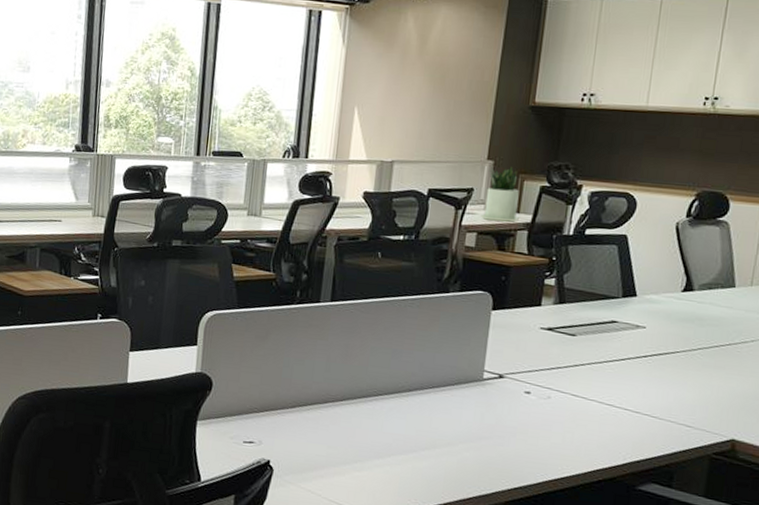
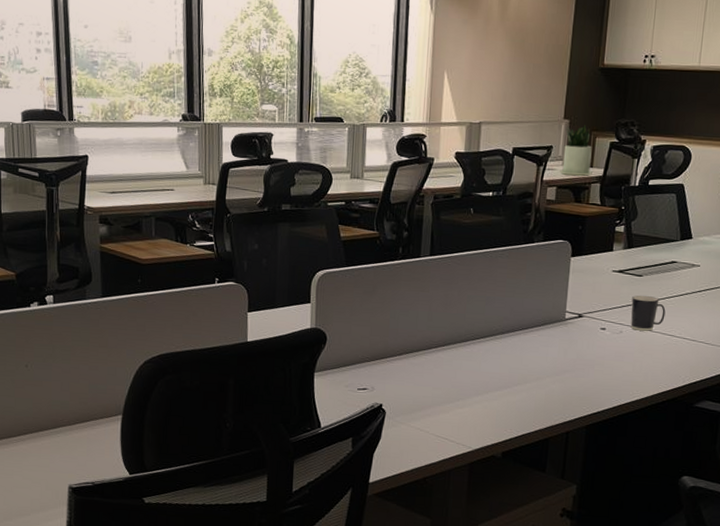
mug: none [560,357,603,399] -> present [630,295,666,331]

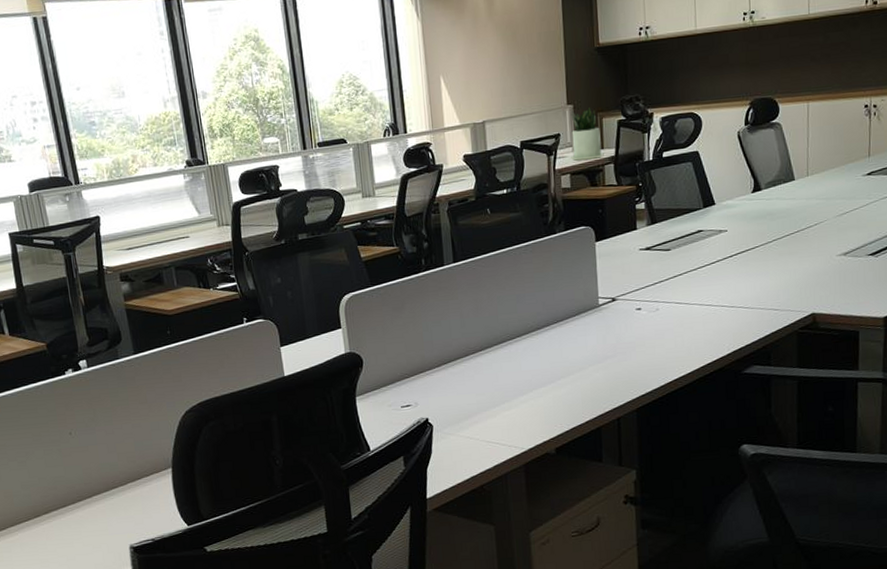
mug: present [630,295,666,331] -> none [663,268,700,306]

